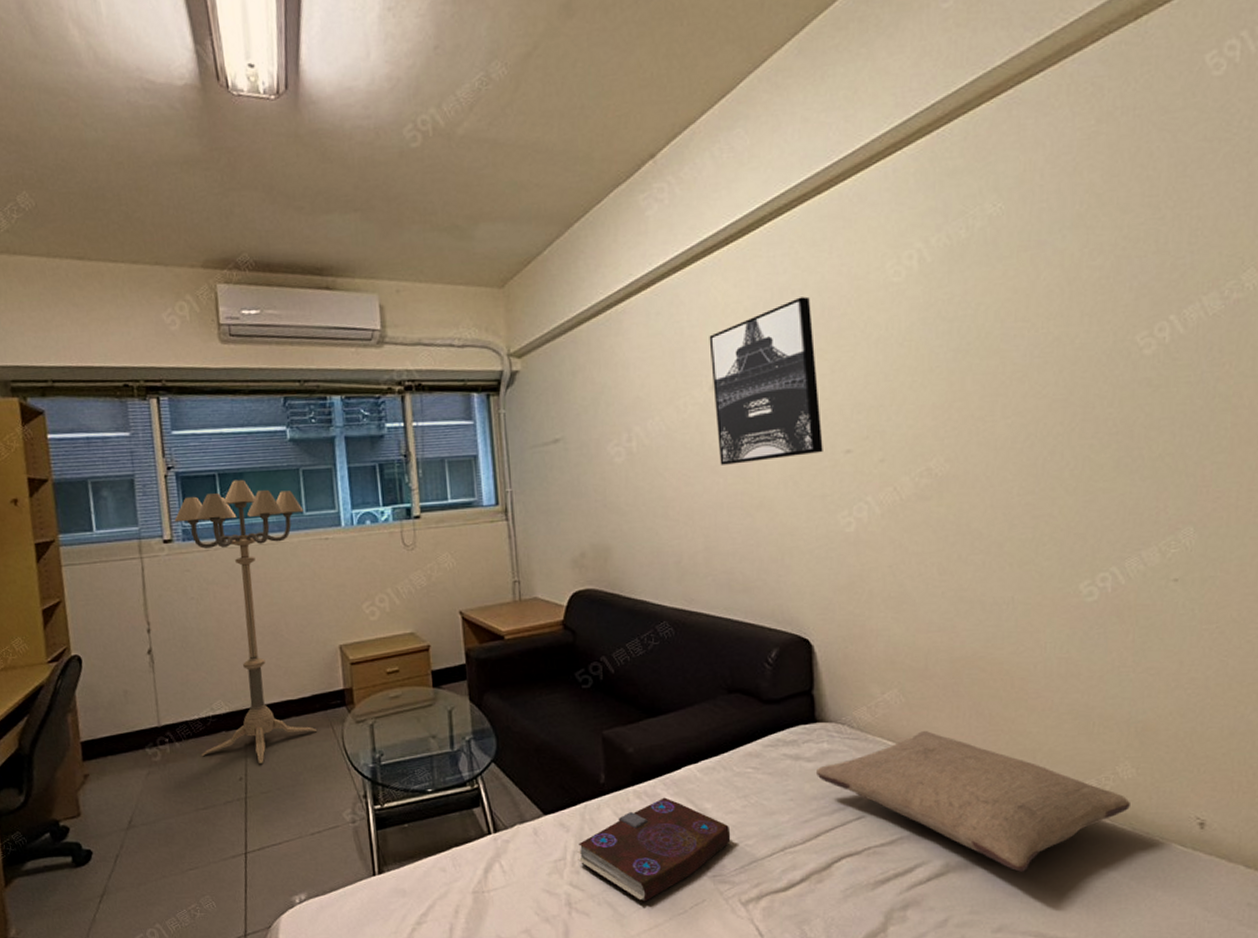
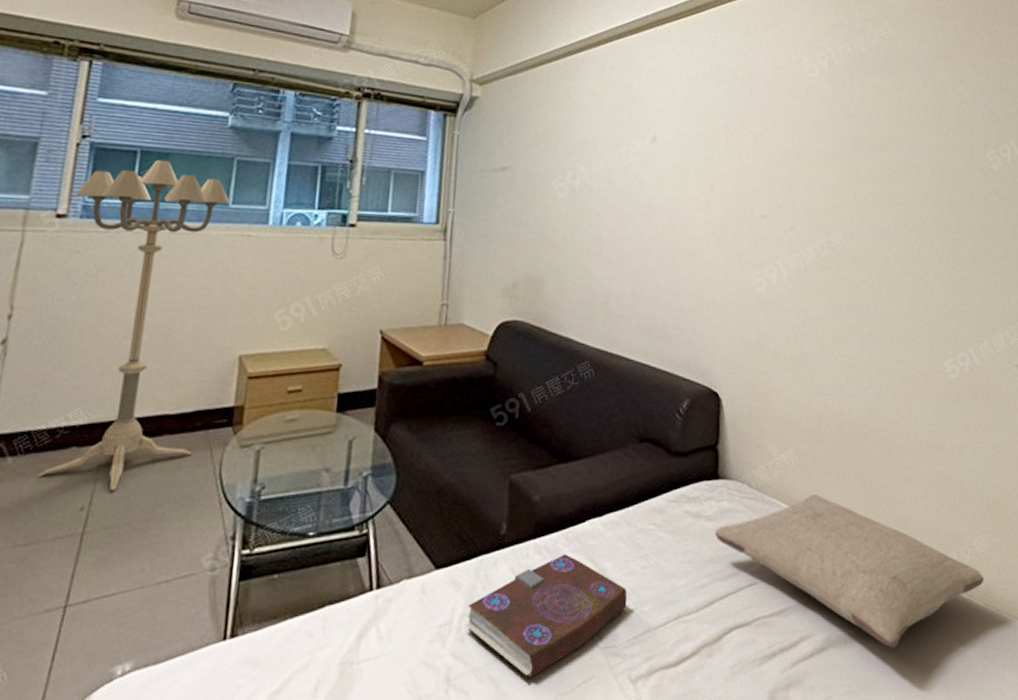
wall art: present [709,296,823,465] -> none [653,75,744,215]

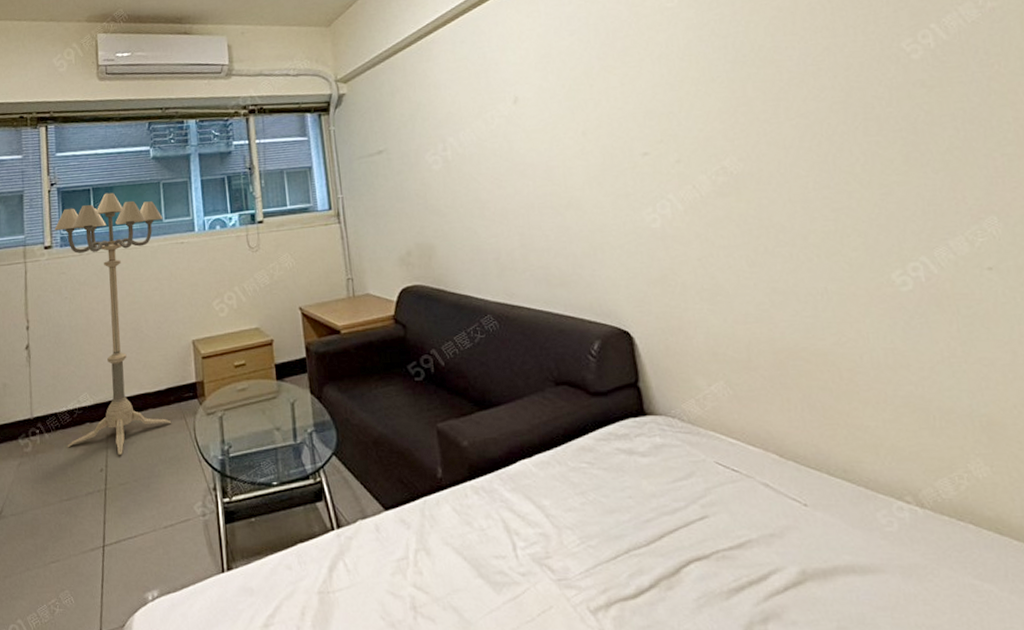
book: present [465,554,628,679] -> none [419,493,573,609]
pillow: present [714,494,984,648] -> none [651,425,992,582]

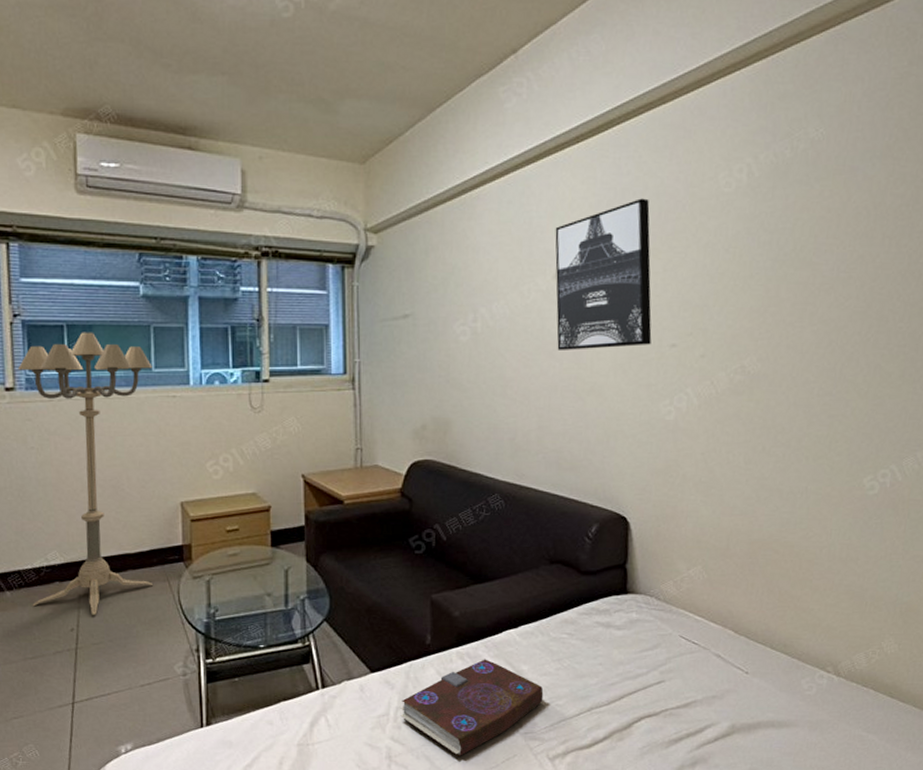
book: none [419,493,573,609] -> present [400,659,544,757]
wall art: none [508,22,622,169] -> present [555,198,652,350]

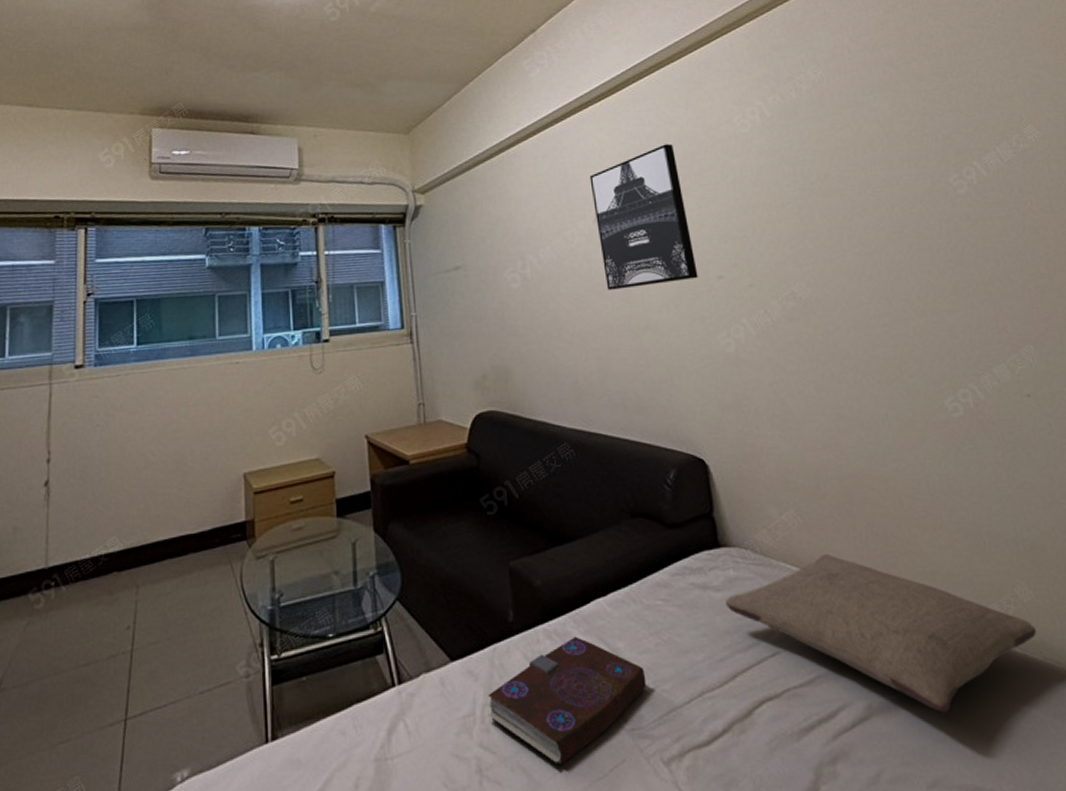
floor lamp: present [18,332,153,616] -> none [88,305,217,610]
pillow: none [623,605,891,734] -> present [725,554,1036,713]

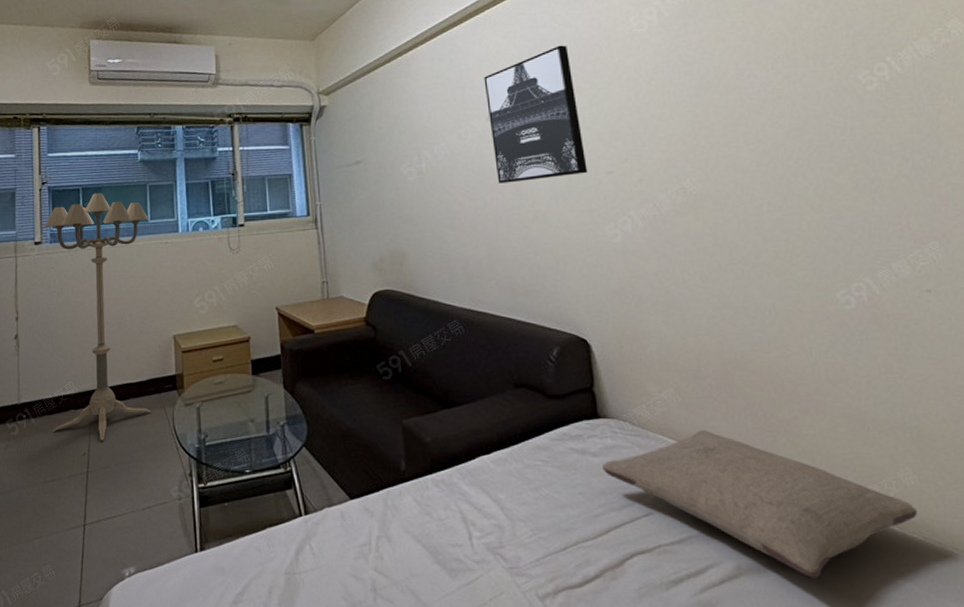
floor lamp: none [88,305,217,610] -> present [44,193,151,442]
book: present [487,636,647,767] -> none [381,486,525,593]

